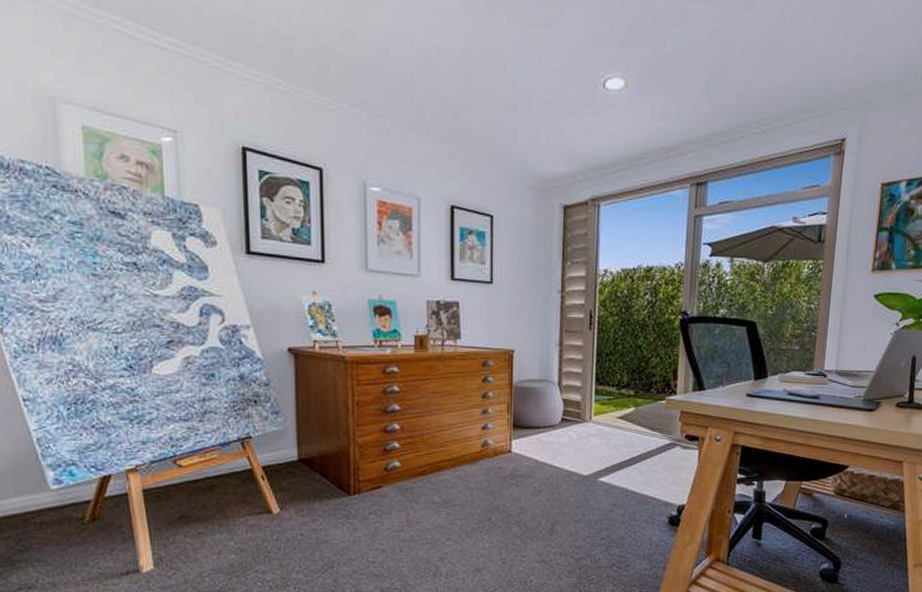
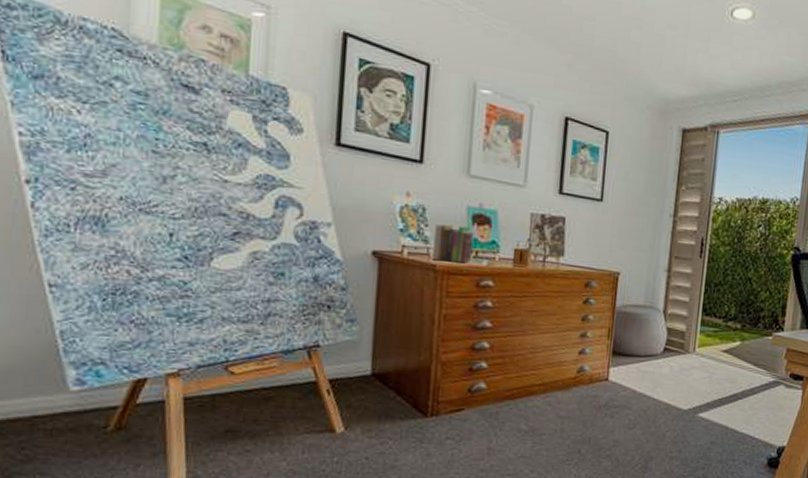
books: none [341,318,377,353] -> present [433,224,474,264]

